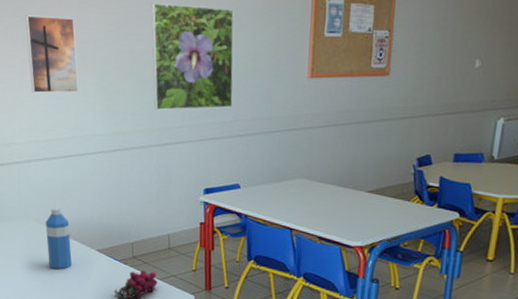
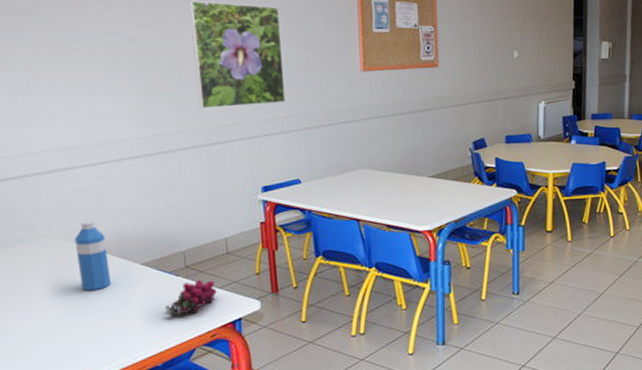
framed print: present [25,15,79,93] -> none [39,13,109,96]

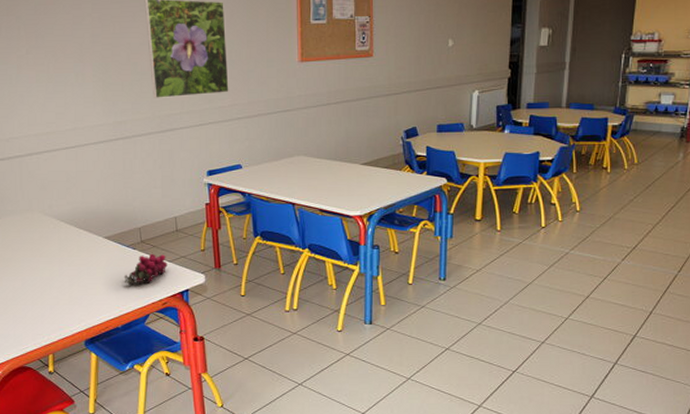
water bottle: present [75,221,111,290] -> none [50,198,79,259]

